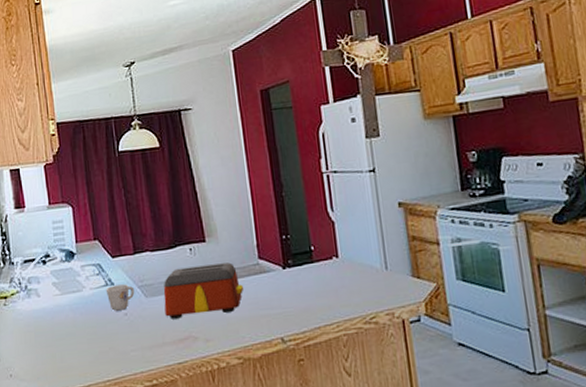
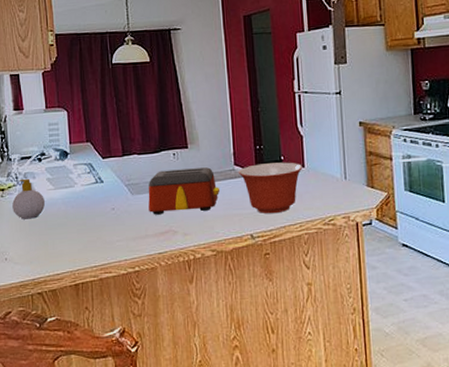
soap bottle: none [16,283,52,330] -> present [12,178,46,220]
mug: present [105,284,135,311] -> none [95,182,122,206]
mixing bowl: none [263,252,337,314] -> present [238,162,303,214]

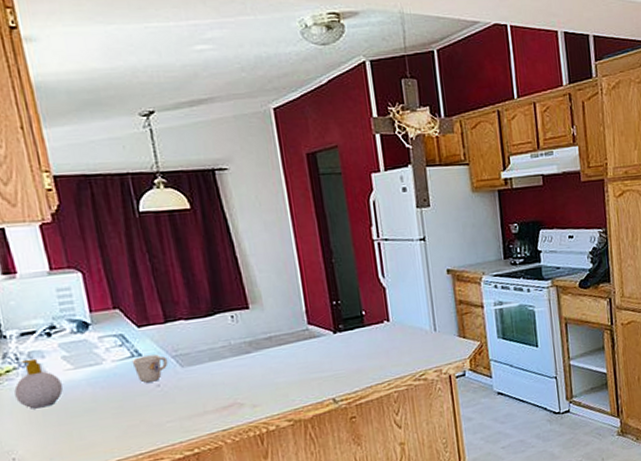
mug: none [95,182,122,206] -> present [131,354,169,383]
toaster: present [148,167,219,215] -> none [202,329,292,388]
mixing bowl: present [238,162,303,214] -> none [313,317,388,375]

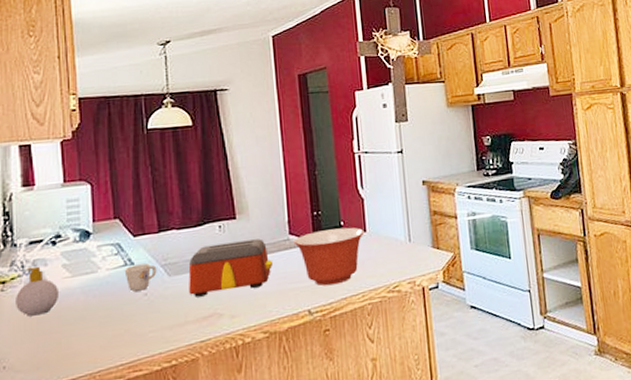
toaster: none [202,329,292,388] -> present [188,239,272,297]
mixing bowl: none [313,317,388,375] -> present [293,227,365,286]

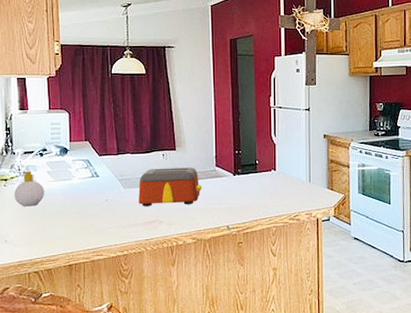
mug: present [124,263,157,292] -> none [91,177,116,197]
mixing bowl: present [293,227,365,286] -> none [219,166,274,209]

